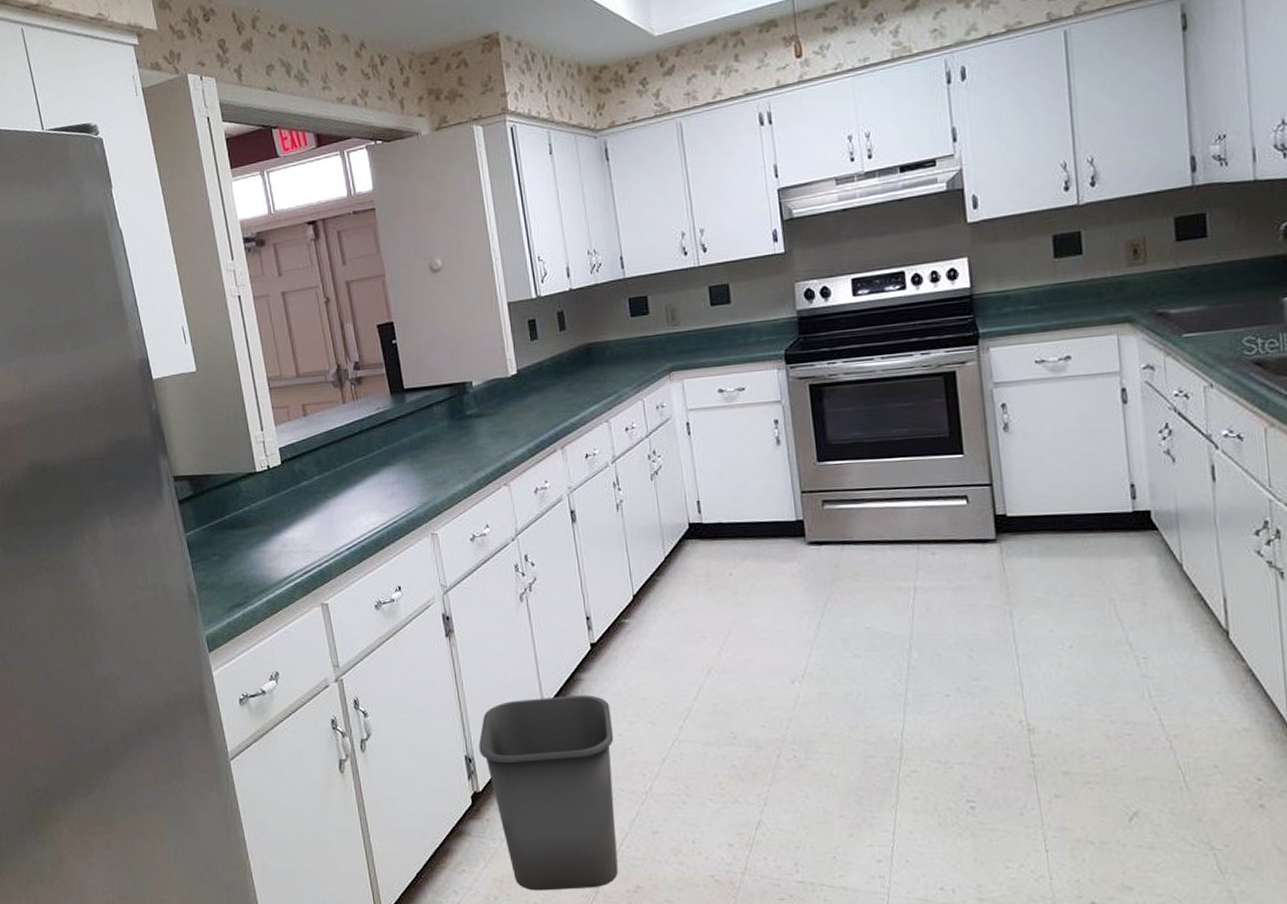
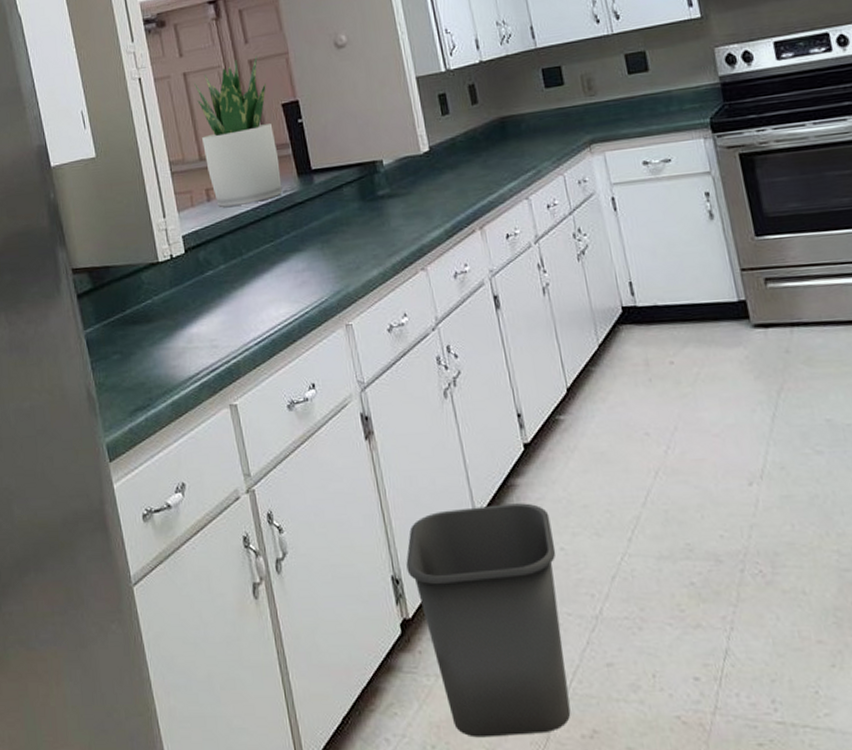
planter: none [292,277,376,422] -> present [194,55,283,207]

